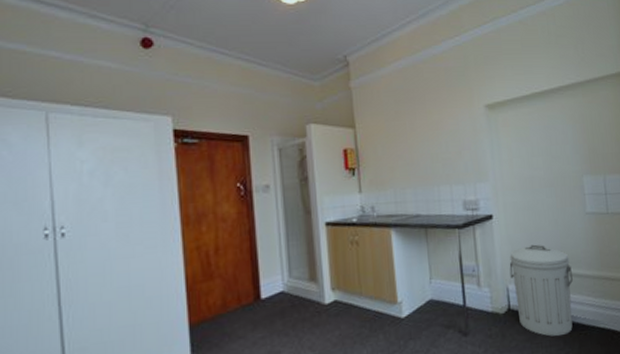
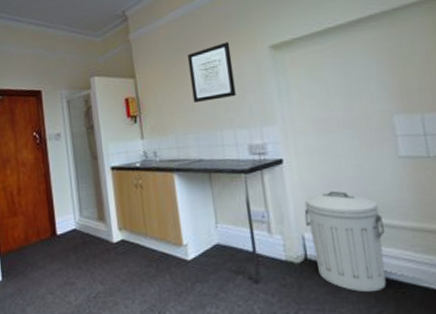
wall art: none [409,98,454,157] -> present [188,42,236,102]

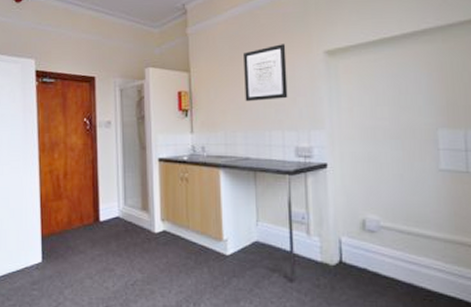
trash can: present [304,191,387,292] -> none [343,198,418,297]

